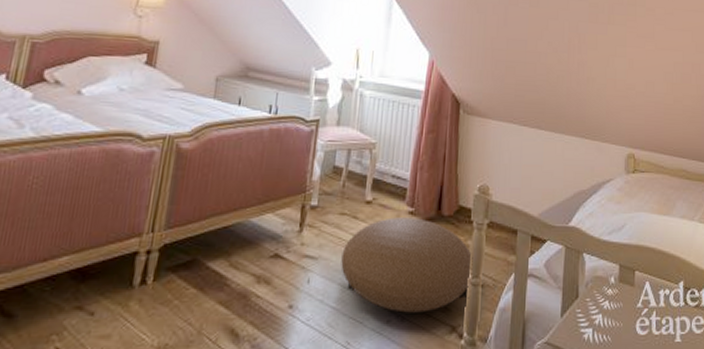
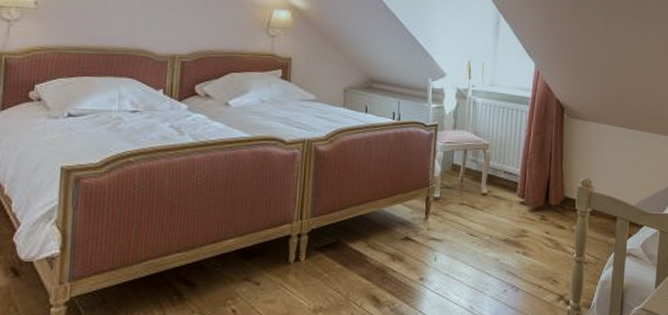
pouf: present [341,217,473,313] -> none [462,207,578,284]

